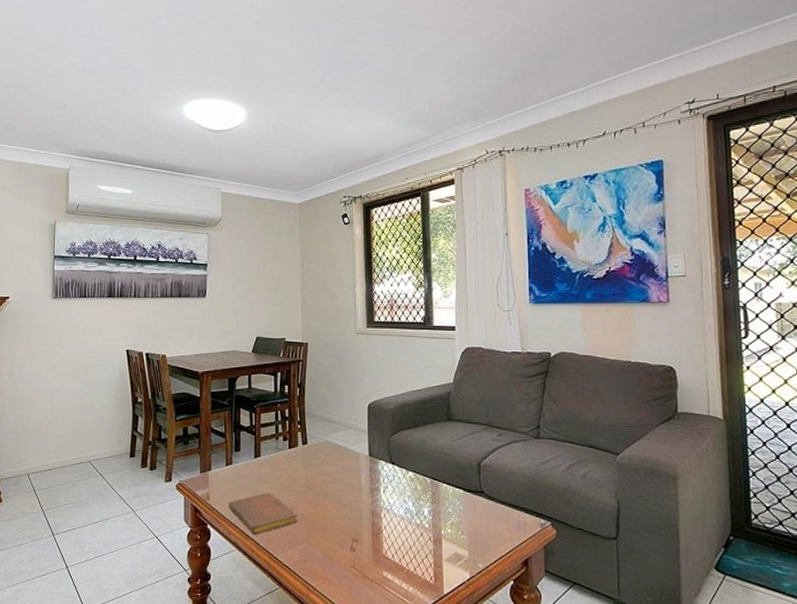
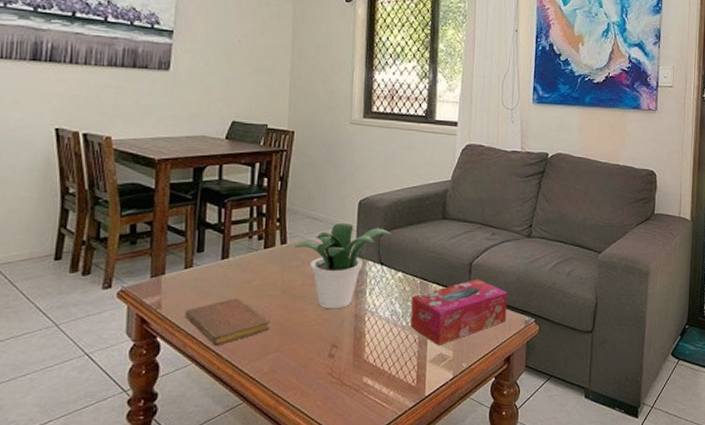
potted plant: none [314,425,400,506] -> present [294,223,392,309]
tissue box: none [424,479,521,545] -> present [410,278,507,346]

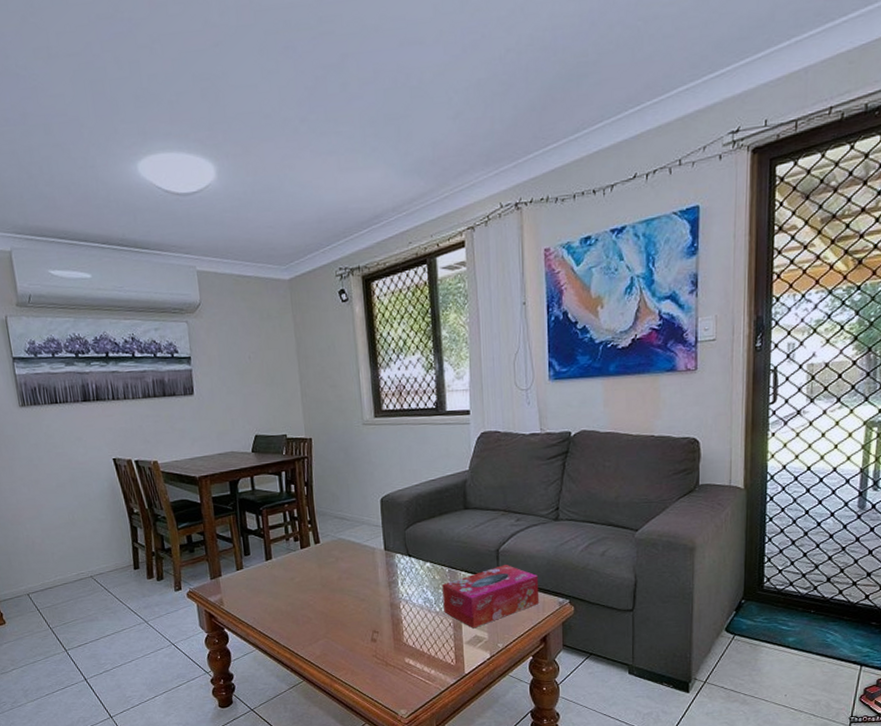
notebook: present [184,298,270,346] -> none [243,593,316,634]
potted plant: present [294,223,392,309] -> none [327,520,416,600]

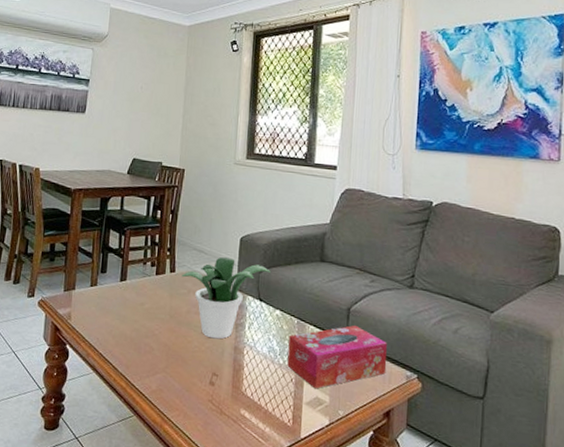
potted plant: none [327,520,416,600] -> present [181,257,271,339]

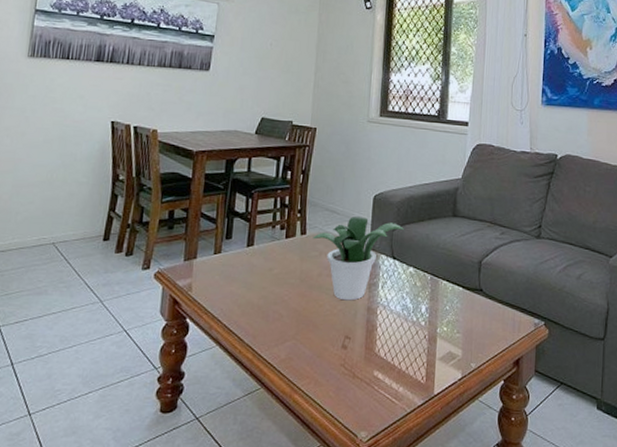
tissue box: present [287,325,387,389] -> none [420,277,517,344]

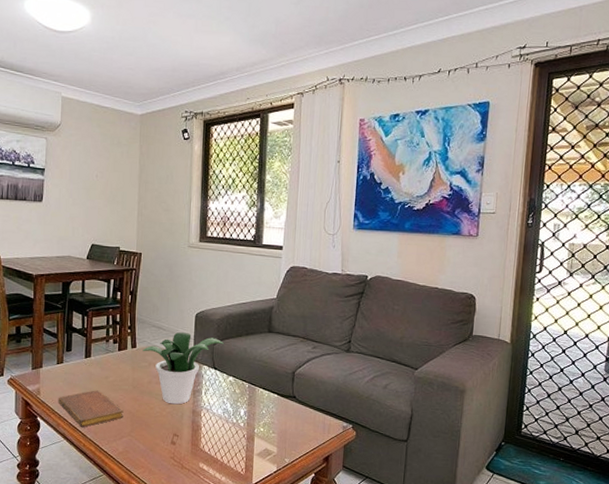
notebook: none [212,284,289,330] -> present [58,390,124,427]

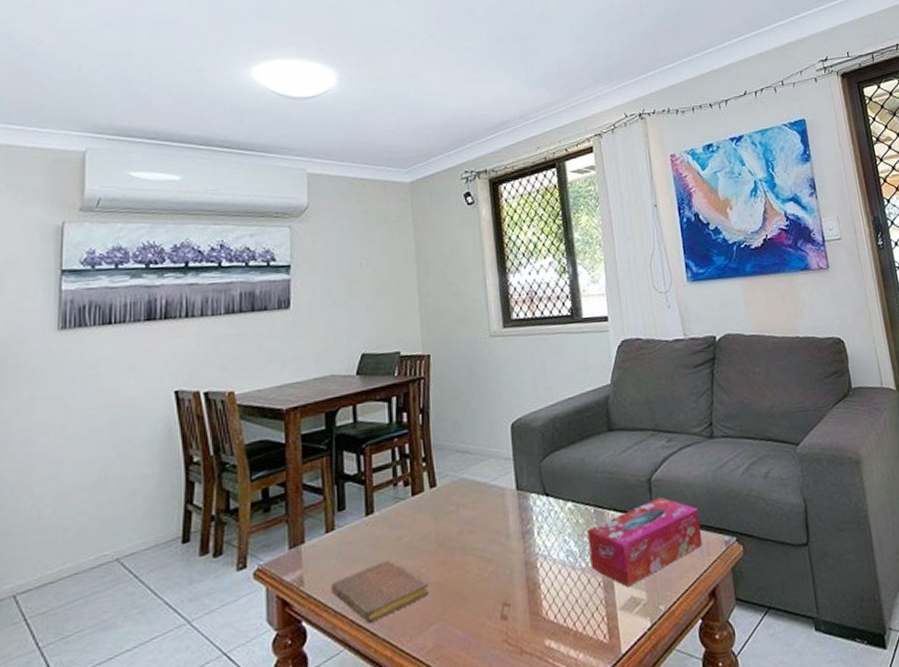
potted plant: present [142,332,224,405] -> none [445,452,553,560]
tissue box: none [240,386,327,442] -> present [588,496,703,587]

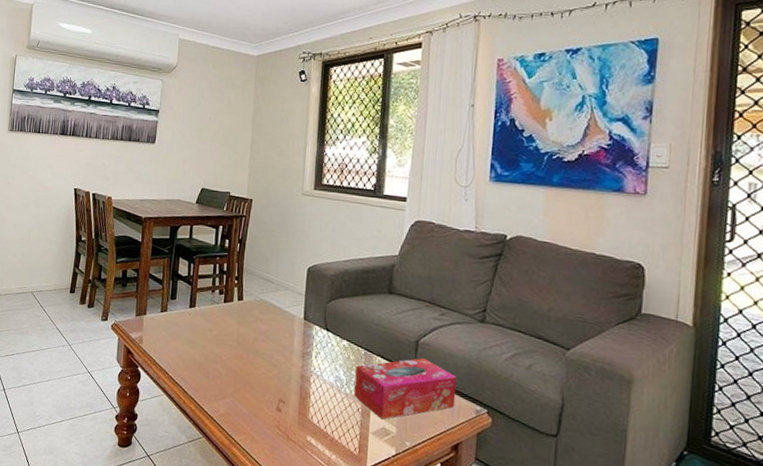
notebook: present [331,560,429,623] -> none [159,343,227,383]

